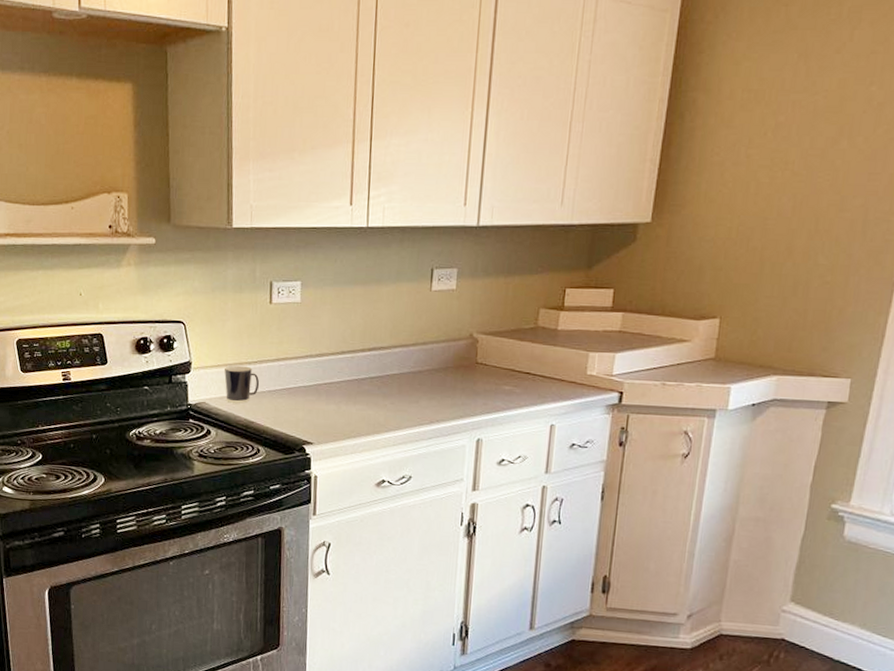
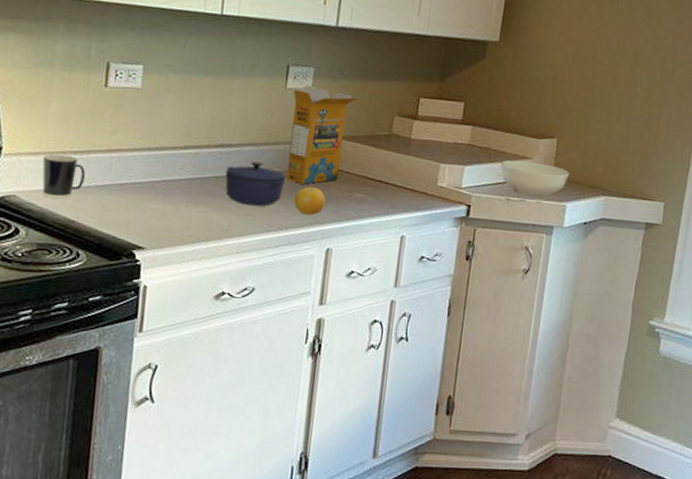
cooking pot: none [379,361,435,403] -> present [225,161,286,207]
cereal box: none [435,286,501,380] -> present [286,85,357,184]
fruit: none [444,381,474,409] -> present [294,186,326,216]
bowl: none [655,344,735,381] -> present [500,160,570,198]

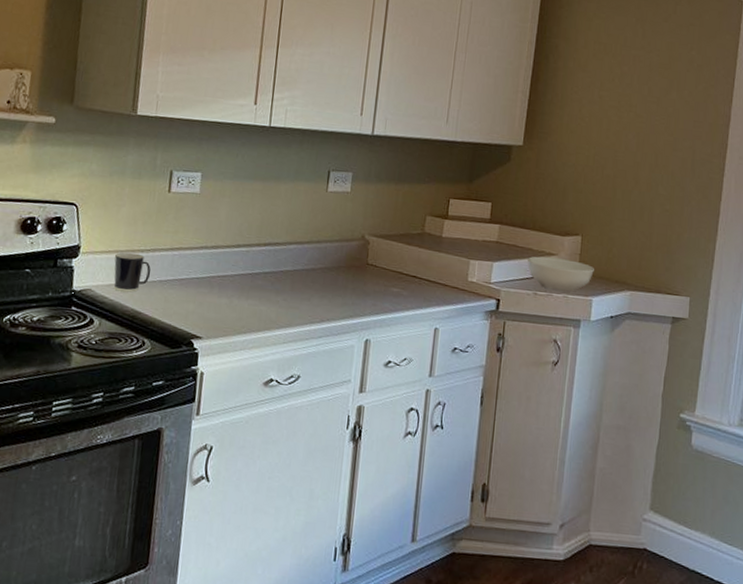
cooking pot: present [225,161,286,207] -> none [273,258,328,300]
cereal box: present [286,85,357,184] -> none [328,188,392,279]
fruit: present [294,186,326,216] -> none [335,281,364,309]

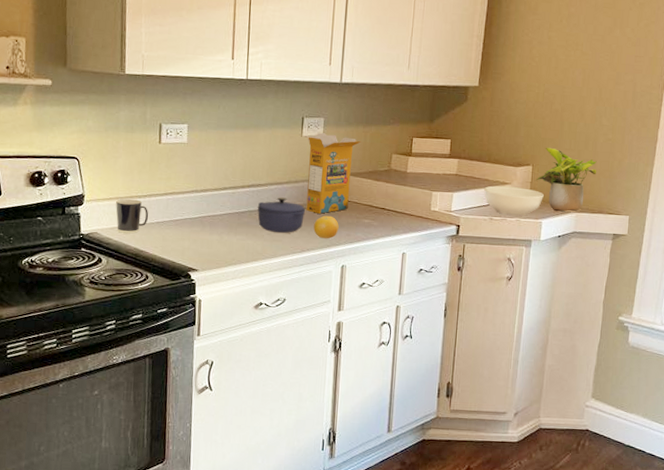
cooking pot: none [273,258,328,300] -> present [257,197,306,234]
cereal box: none [328,188,392,279] -> present [306,132,361,214]
fruit: none [335,281,364,309] -> present [313,215,339,239]
potted plant: none [584,215,654,289] -> present [535,147,597,212]

